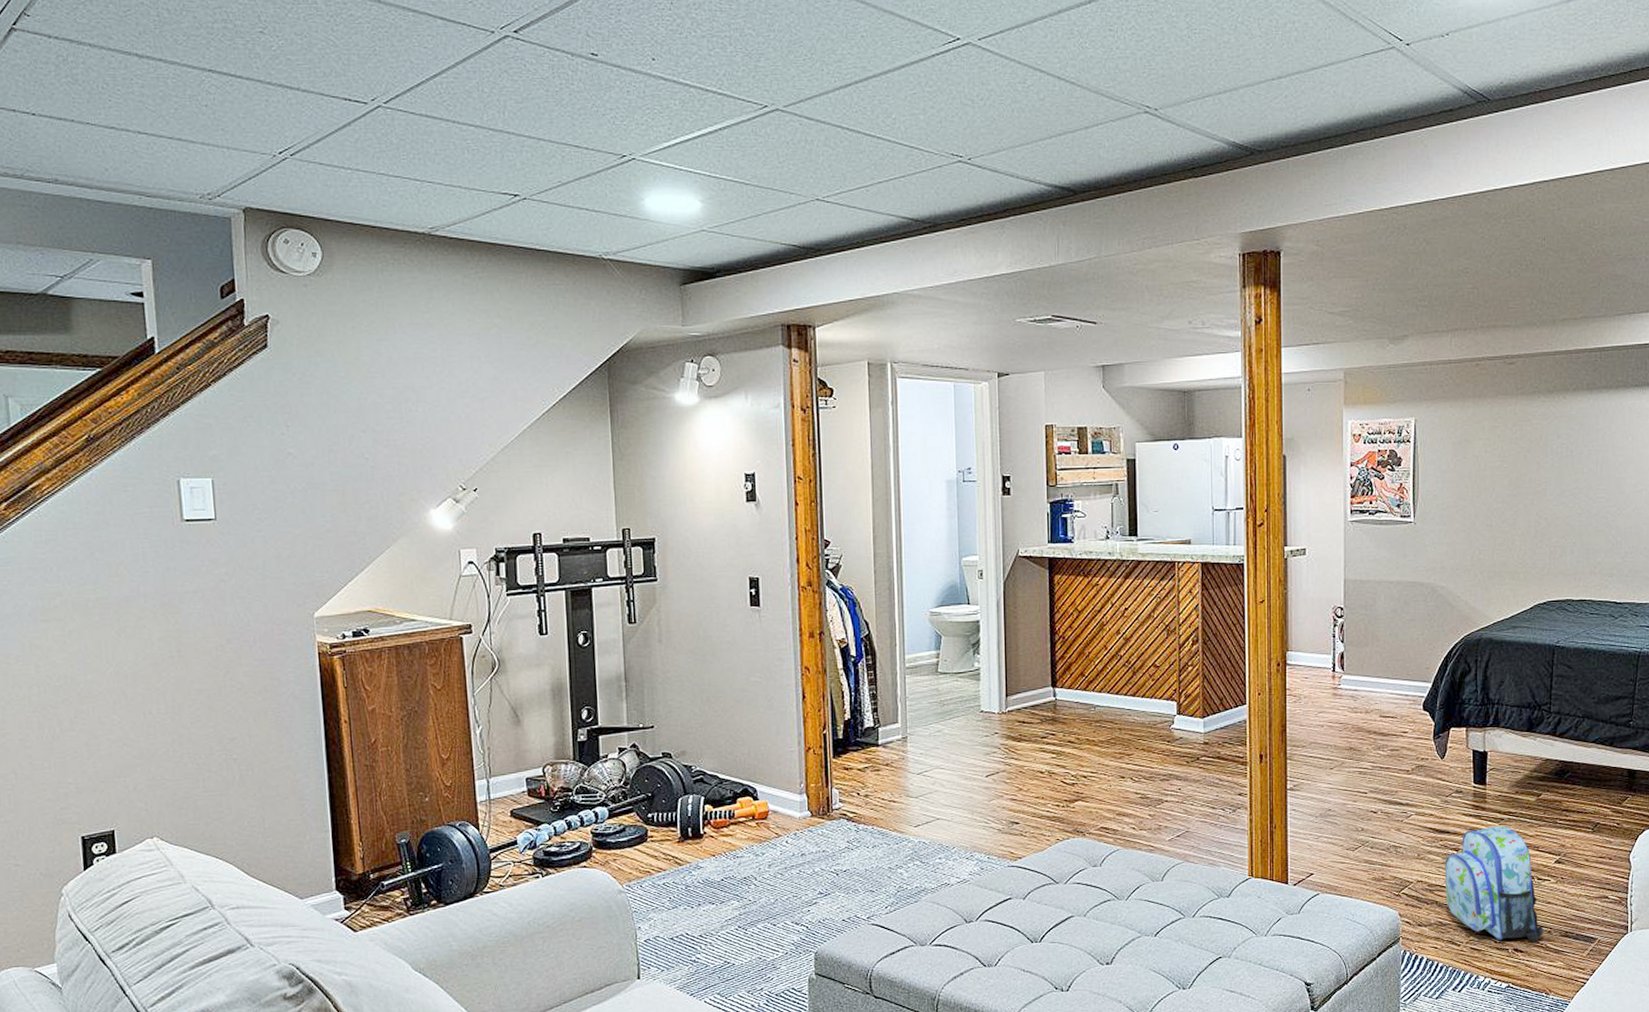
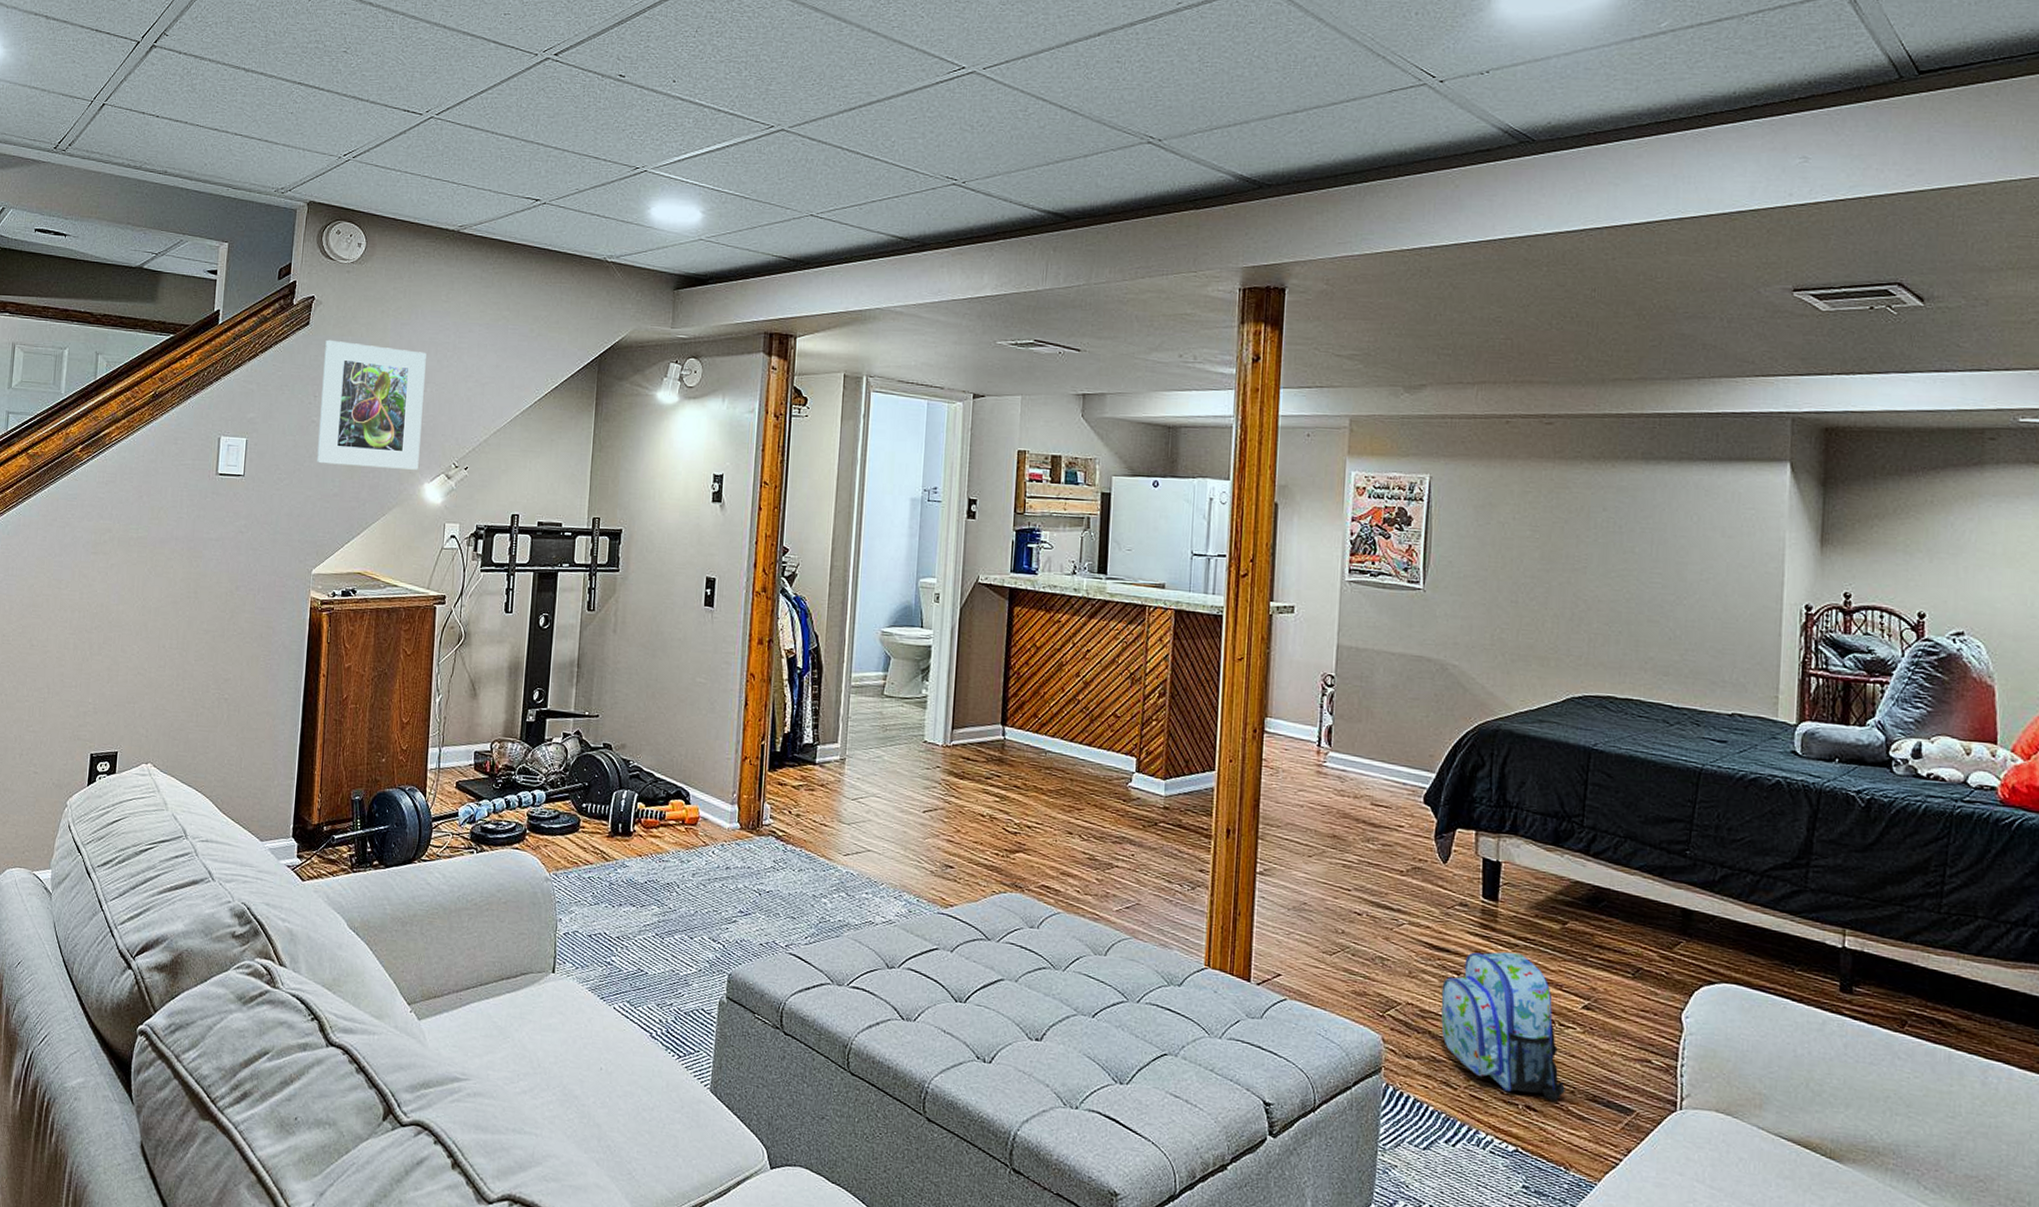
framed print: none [290,362,421,499] -> present [317,339,426,470]

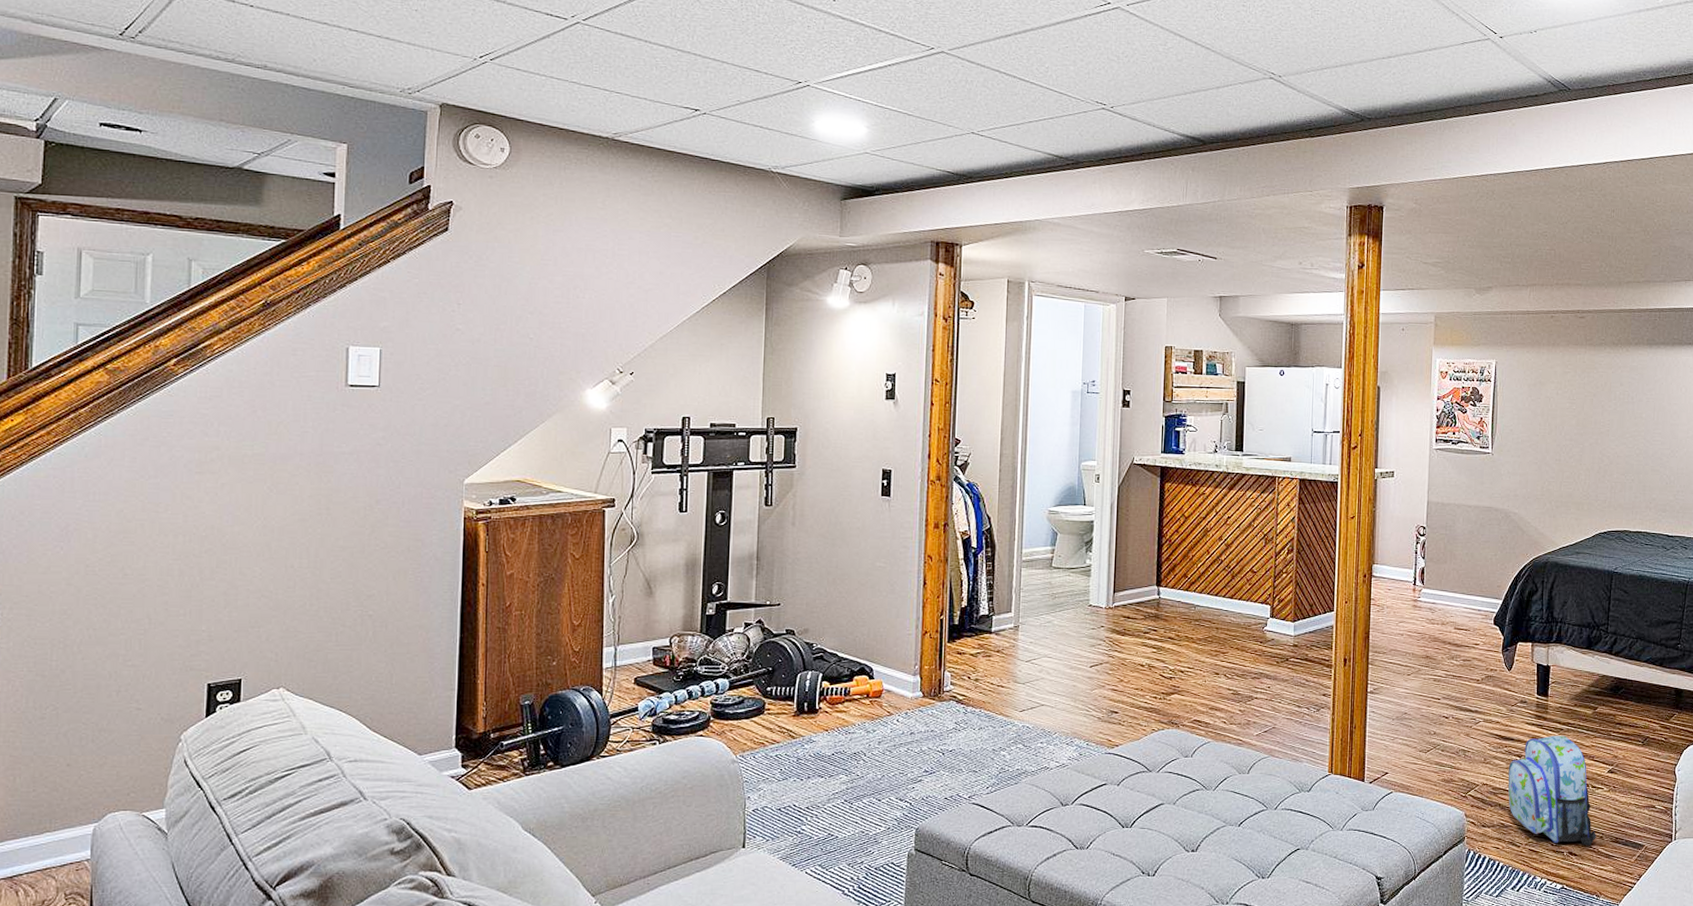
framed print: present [317,339,426,470] -> none [464,246,583,376]

